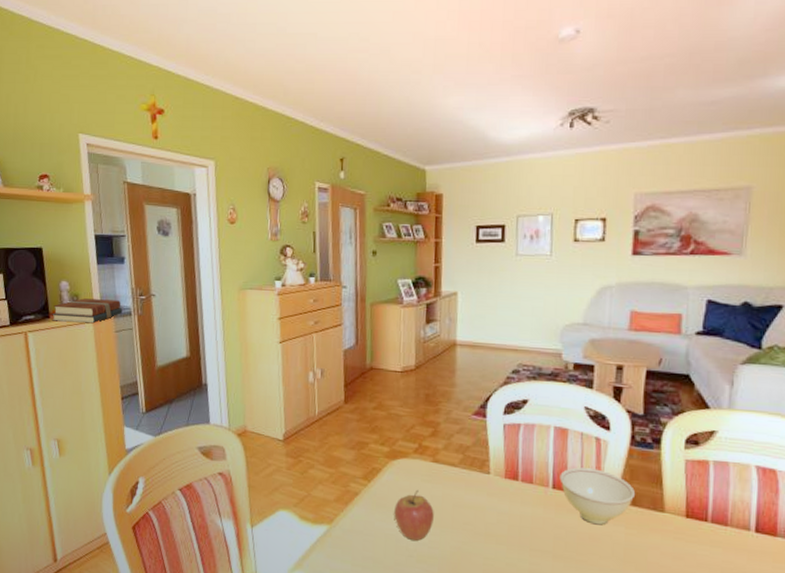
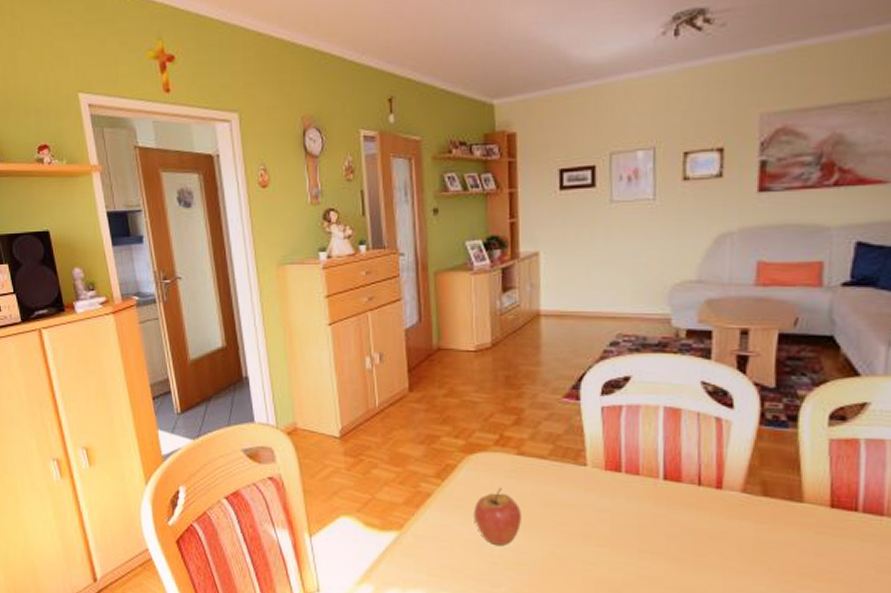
books: present [52,298,122,324] -> none [67,286,145,315]
bowl: present [559,467,636,525] -> none [672,453,767,521]

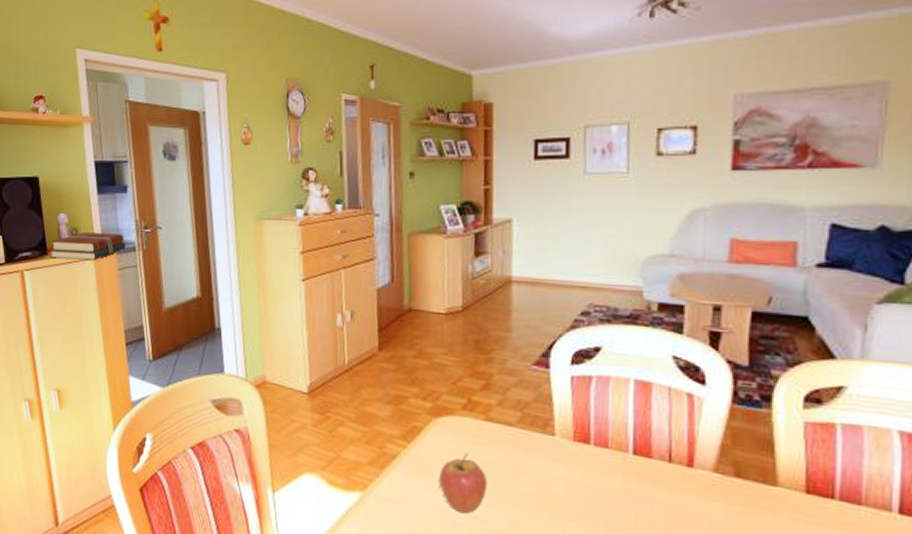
books: none [67,286,145,315] -> present [50,232,126,261]

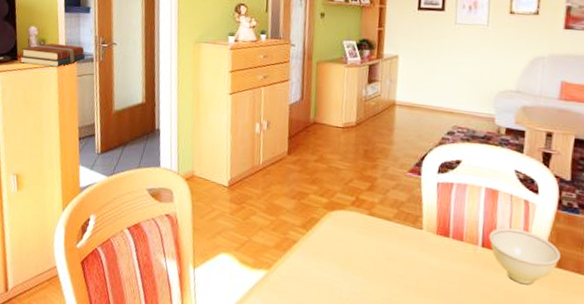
fruit: present [439,452,487,513] -> none [330,241,368,290]
bowl: none [642,429,740,501] -> present [489,227,561,285]

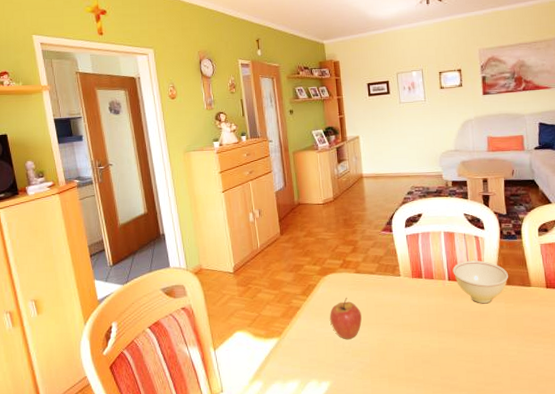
books: present [19,43,85,68] -> none [20,172,84,197]
fruit: none [330,241,368,290] -> present [330,297,362,339]

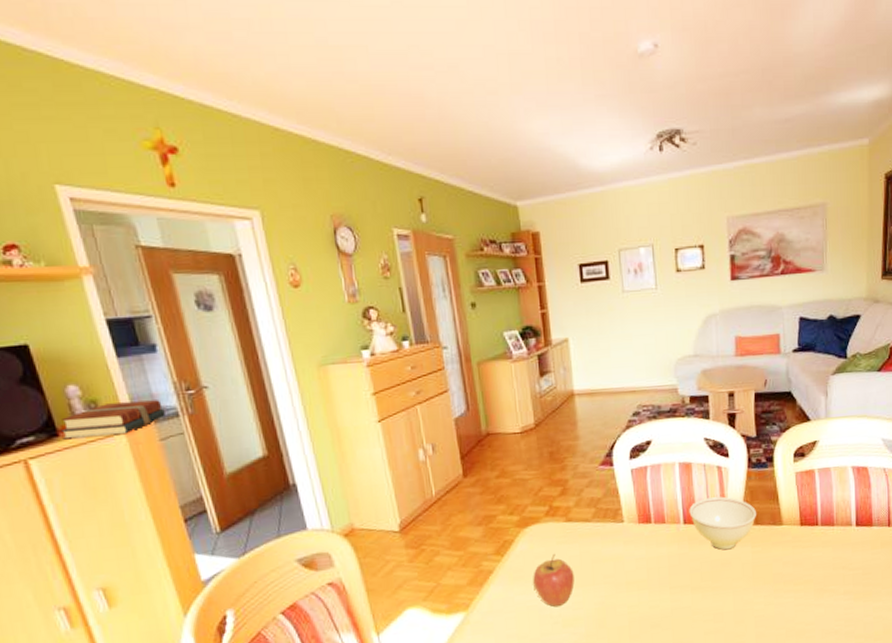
books: none [20,172,84,197] -> present [61,400,166,440]

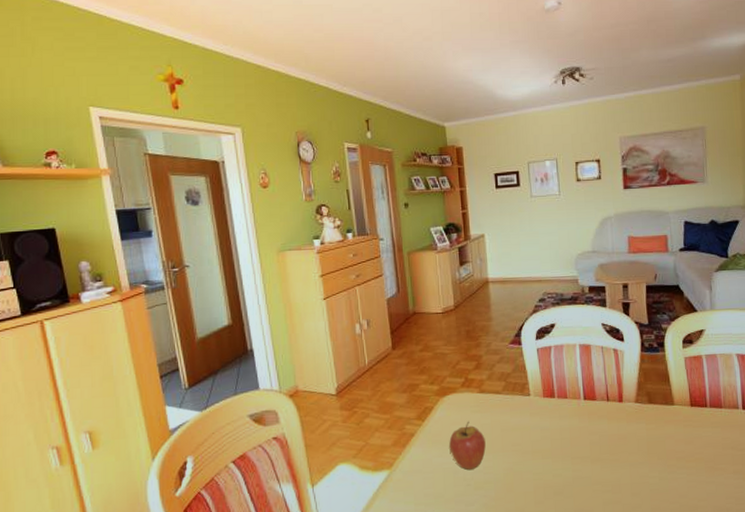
books: present [61,400,166,440] -> none [72,275,154,305]
bowl: present [689,496,757,551] -> none [588,376,651,426]

